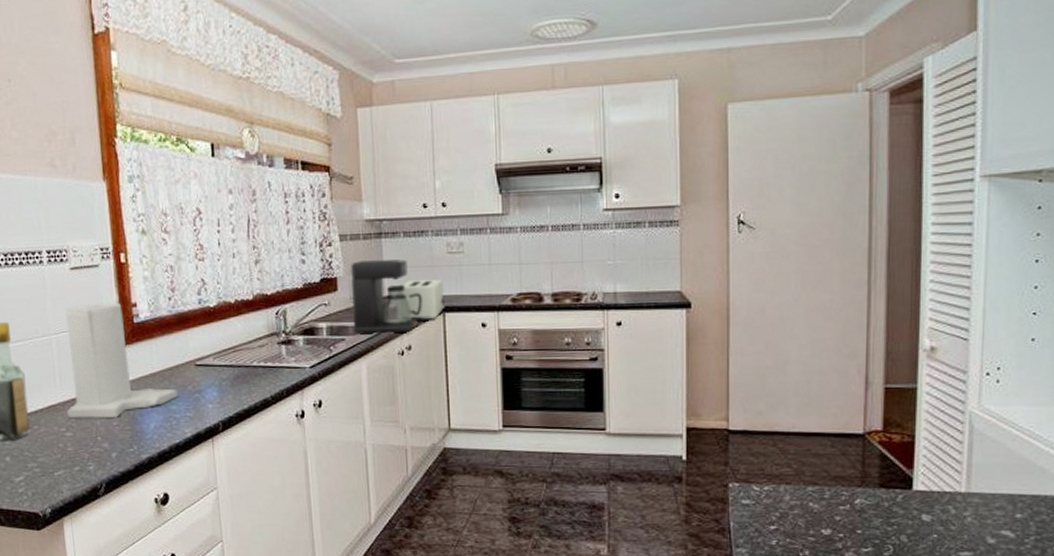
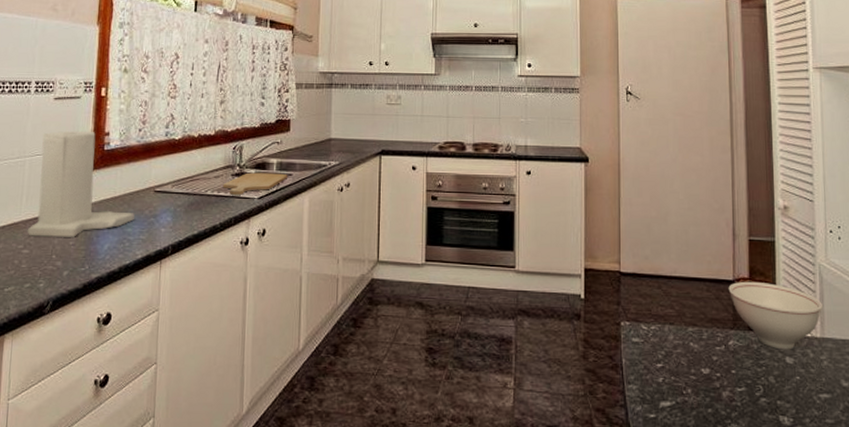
chopping board: none [269,338,340,366] -> present [223,172,287,196]
coffee maker: present [351,259,422,334] -> none [300,107,362,172]
toaster: present [401,279,445,322] -> none [346,126,382,162]
bowl: none [857,434,972,507] -> present [728,281,824,350]

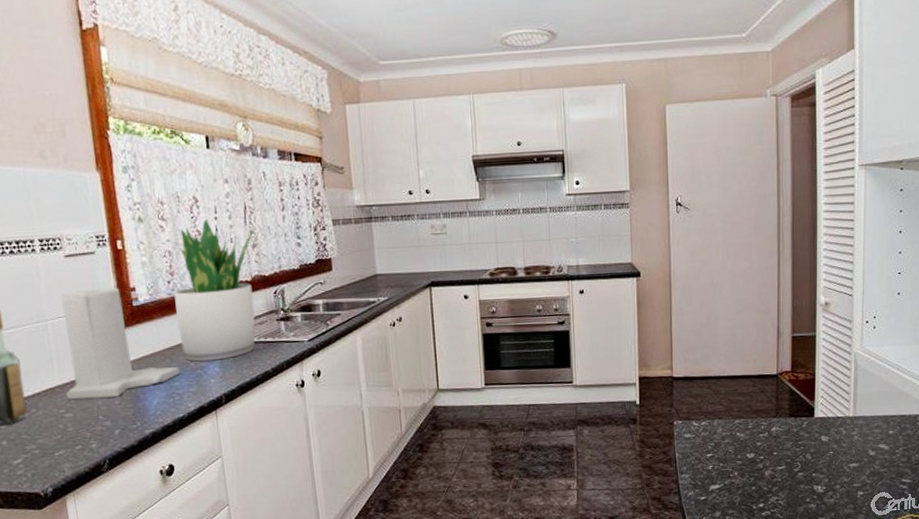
planter: none [140,75,225,210] -> present [174,220,256,362]
chopping board: present [223,172,287,196] -> none [269,313,336,341]
bowl: present [728,281,824,350] -> none [772,373,857,431]

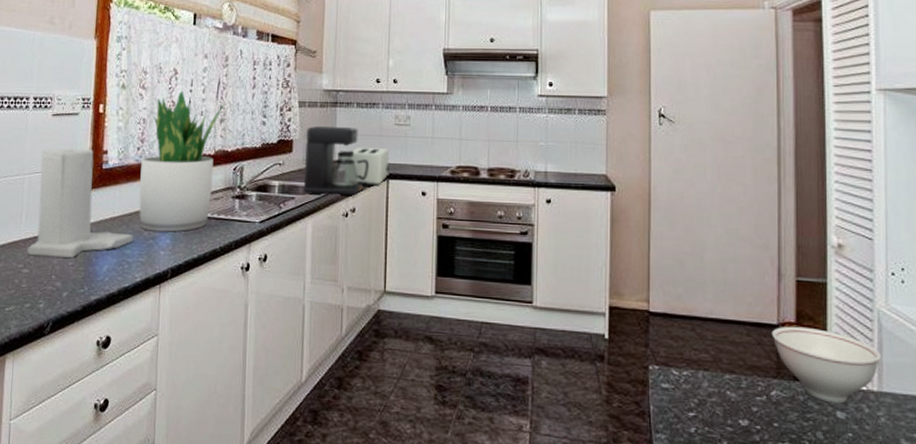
coffee maker: none [344,241,411,308] -> present [303,126,369,196]
toaster: none [391,258,431,296] -> present [351,147,390,187]
bowl: none [772,373,857,431] -> present [771,326,882,404]

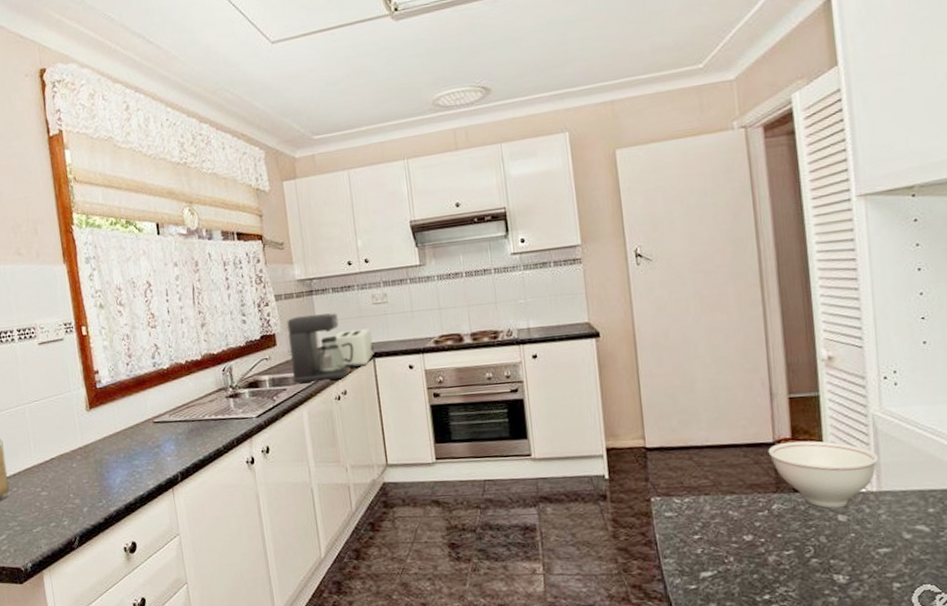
paper towel: present [26,148,133,259] -> none [36,371,139,479]
planter: present [139,91,225,232] -> none [132,302,207,441]

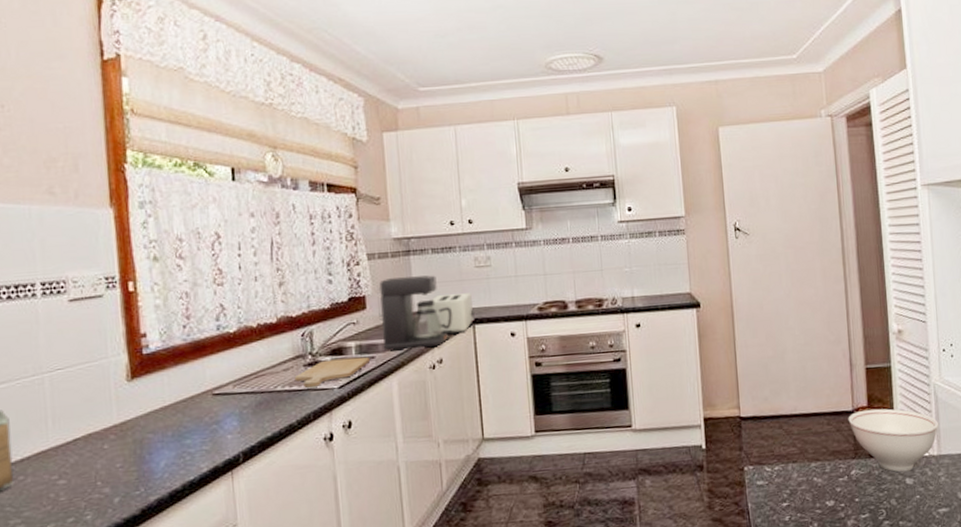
chopping board: none [219,389,282,418] -> present [294,357,370,389]

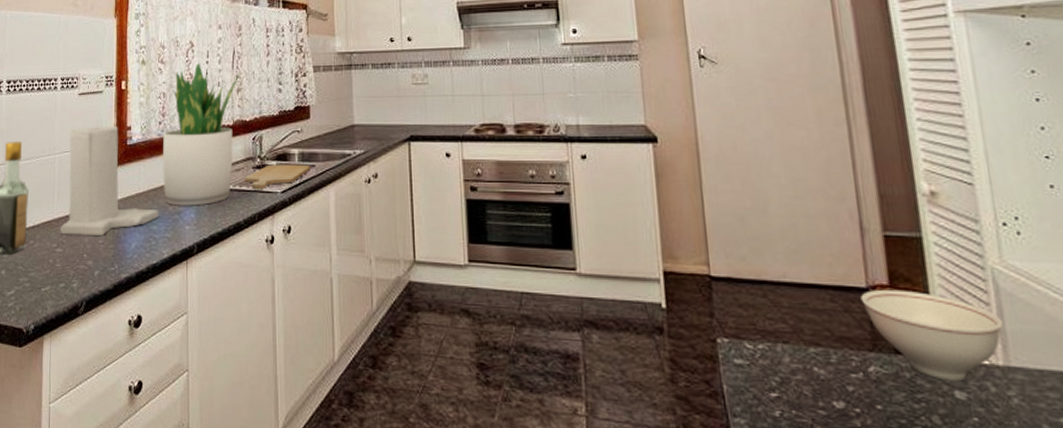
paper towel: none [59,334,193,464] -> present [59,125,159,237]
planter: none [190,257,283,416] -> present [163,63,241,206]
coffee maker: present [379,275,452,350] -> none [323,90,389,161]
toaster: present [431,293,474,335] -> none [369,109,410,150]

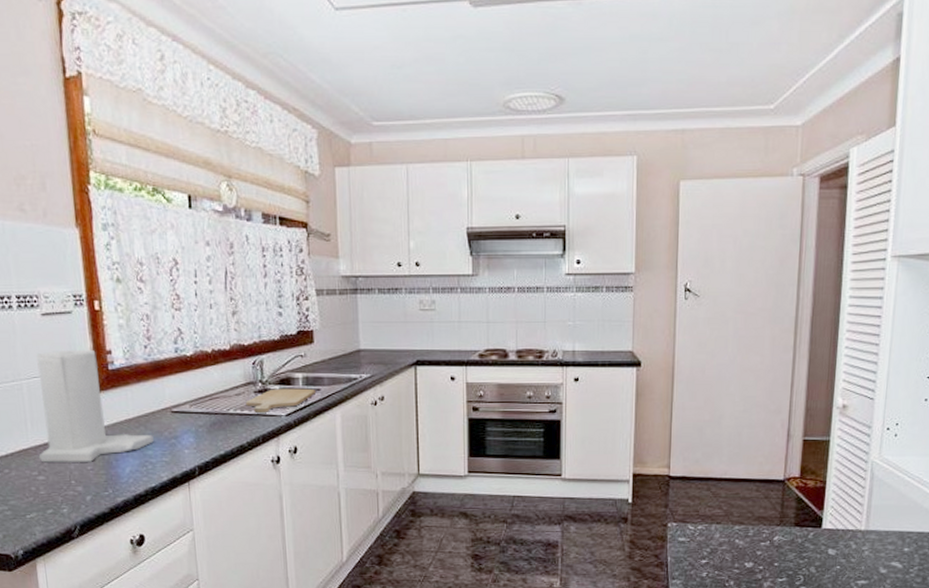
planter: present [163,63,241,206] -> none [150,283,236,431]
bowl: present [860,289,1004,382] -> none [778,480,872,543]

